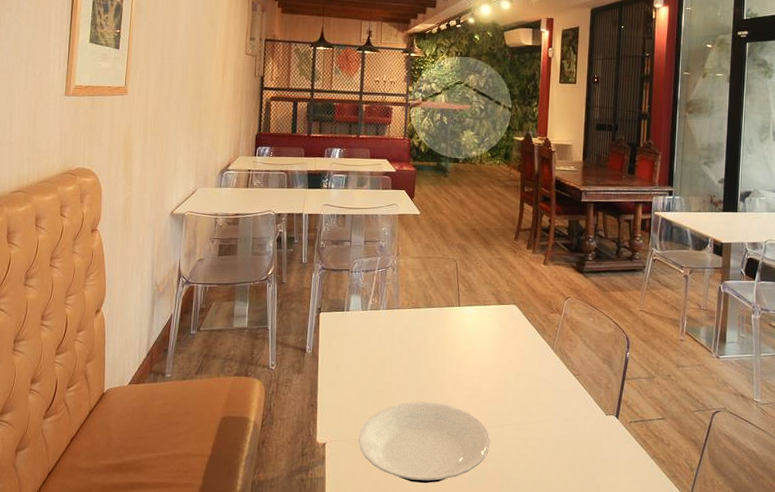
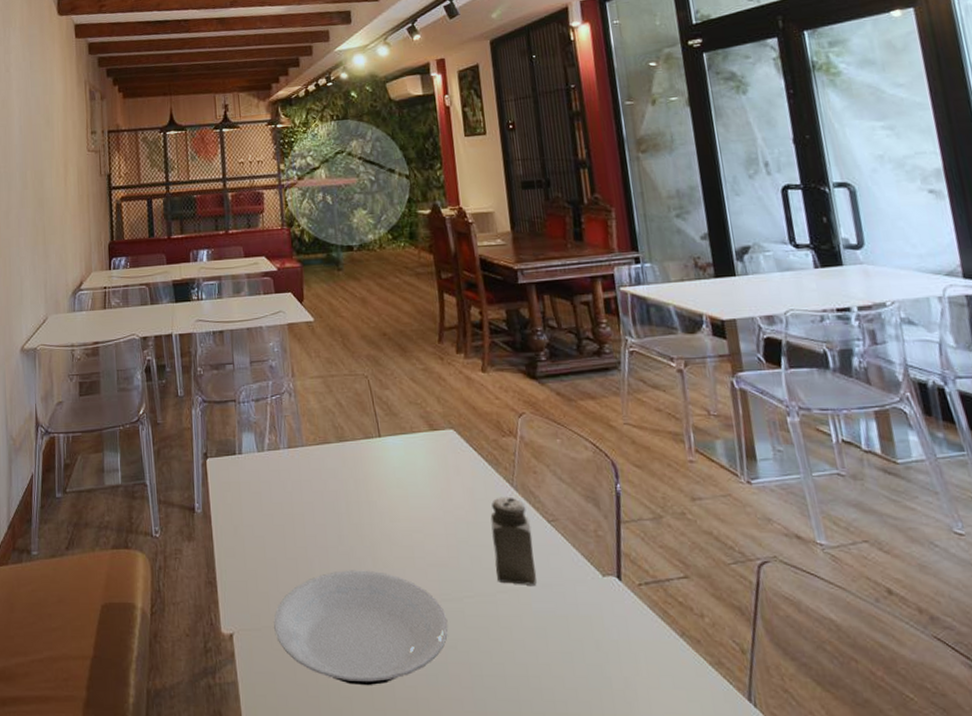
salt shaker: none [531,356,561,419] -> present [490,496,537,585]

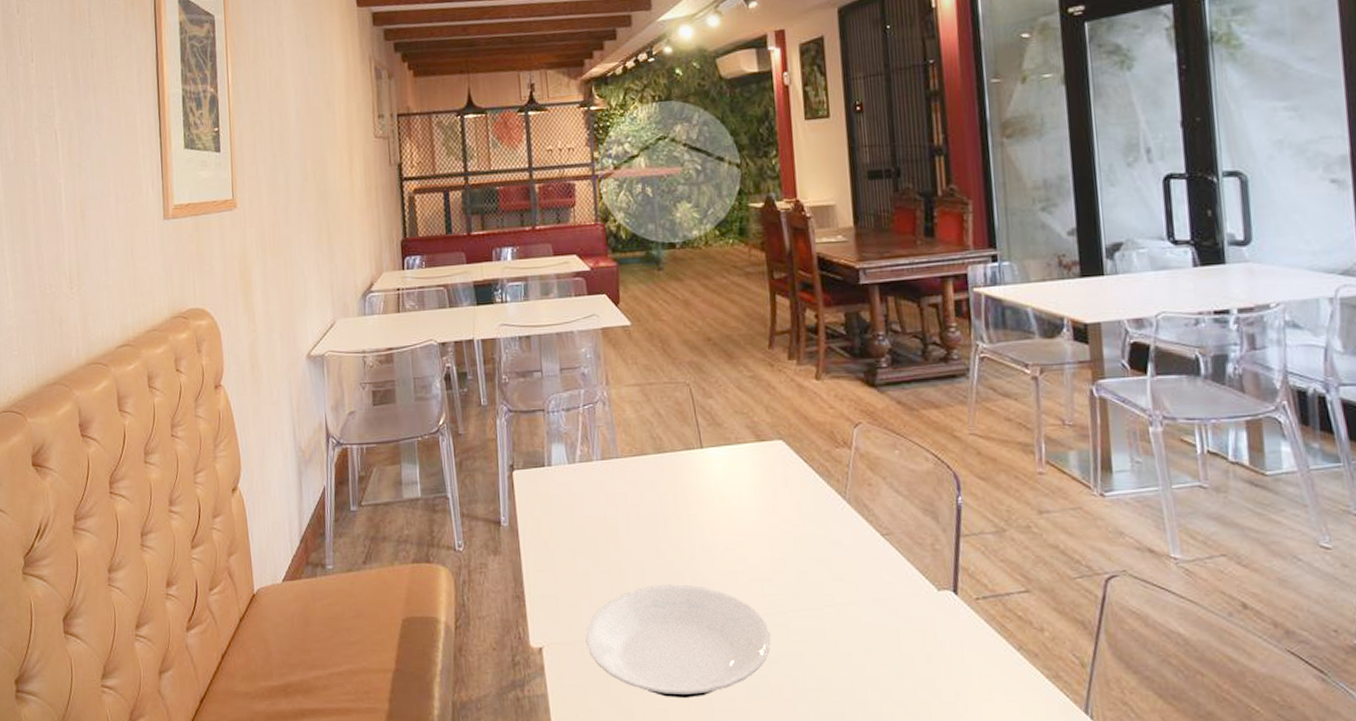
salt shaker: present [490,496,537,585] -> none [819,510,867,599]

